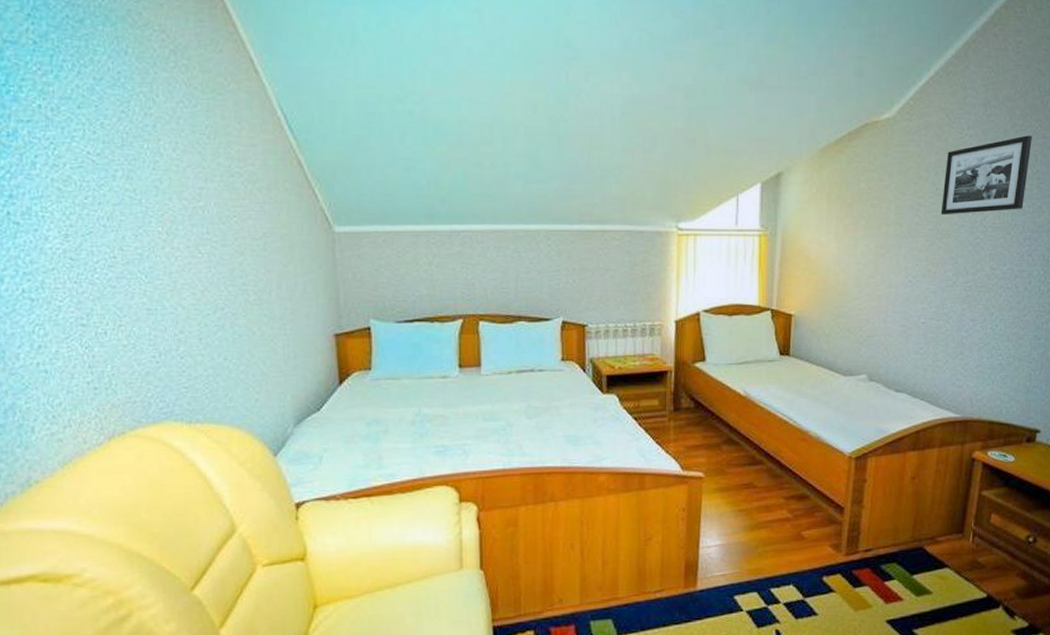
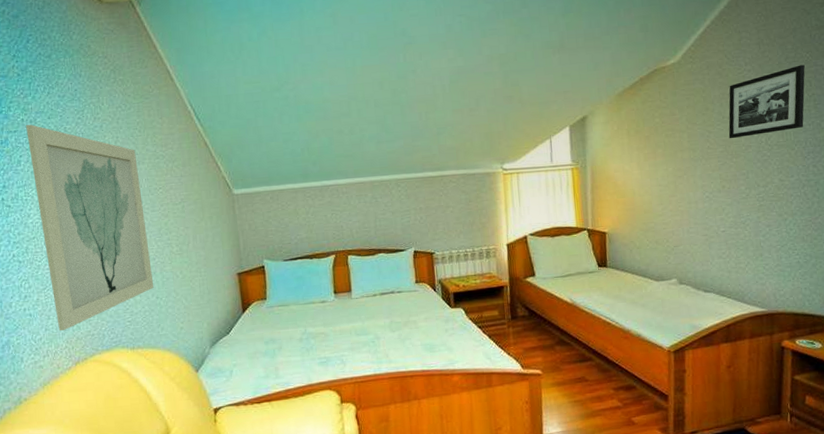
wall art: none [45,114,221,394] -> present [26,124,154,331]

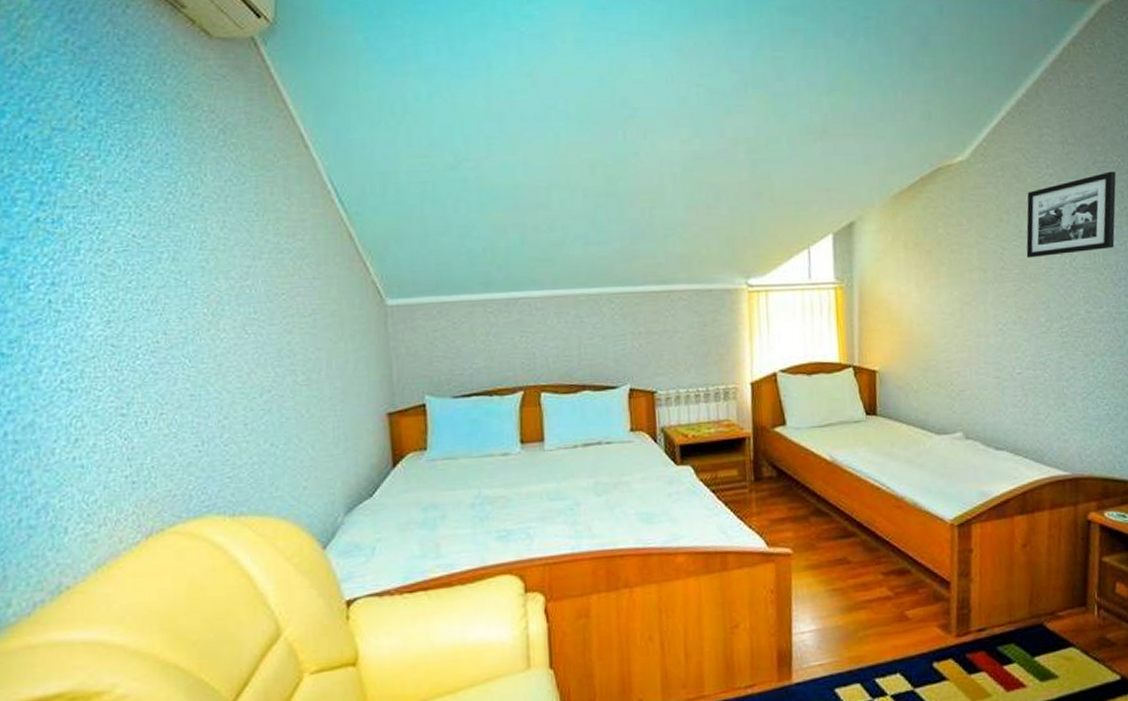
wall art: present [26,124,154,331] -> none [91,198,268,489]

